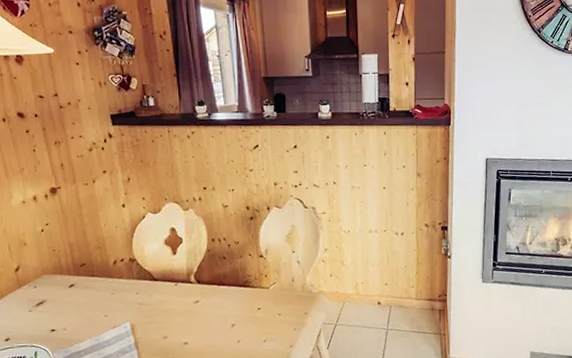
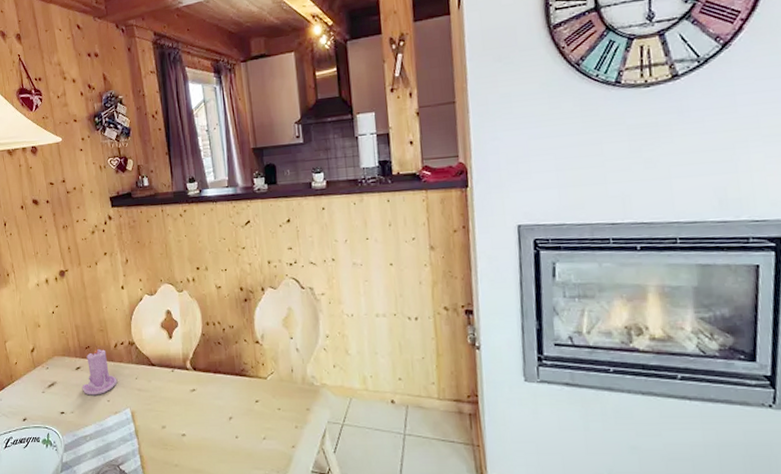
candle: none [76,264,117,312] -> present [82,347,118,396]

